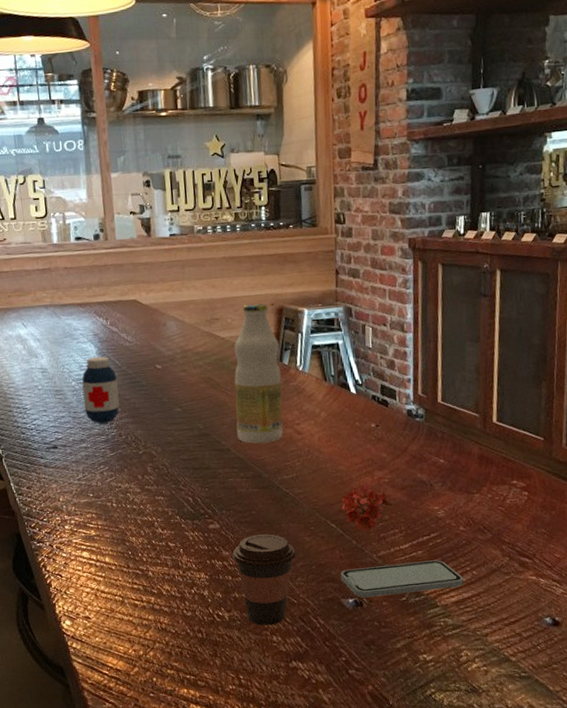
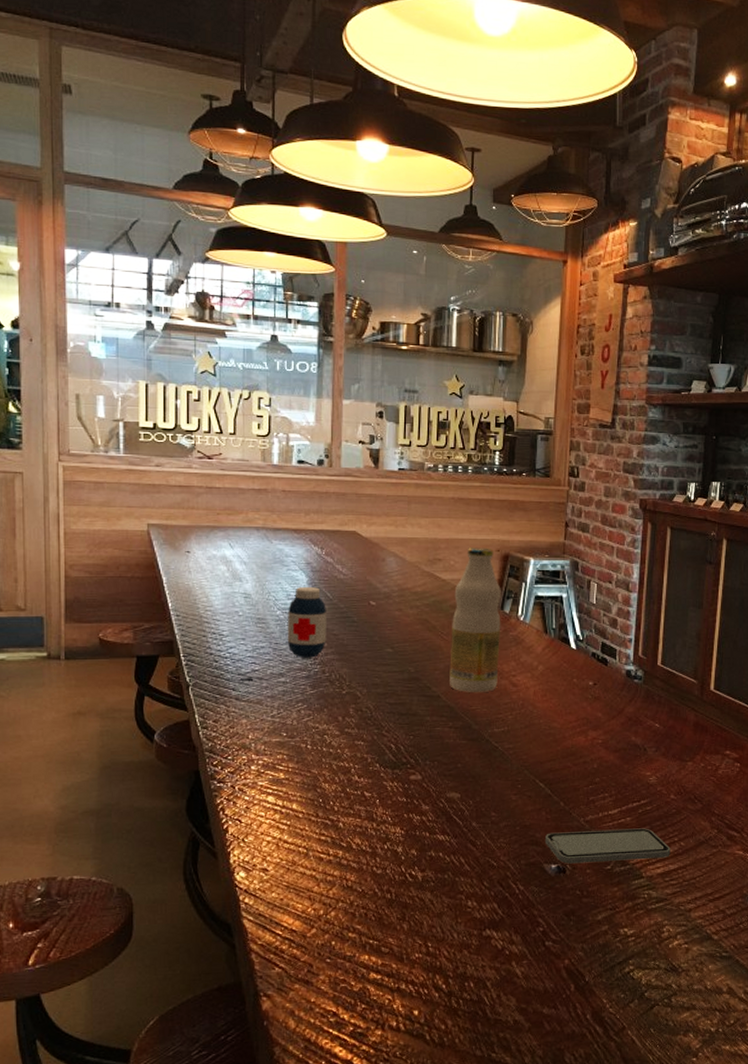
coffee cup: present [232,534,297,626] -> none [433,789,501,889]
flower: present [341,483,392,533] -> none [551,742,604,795]

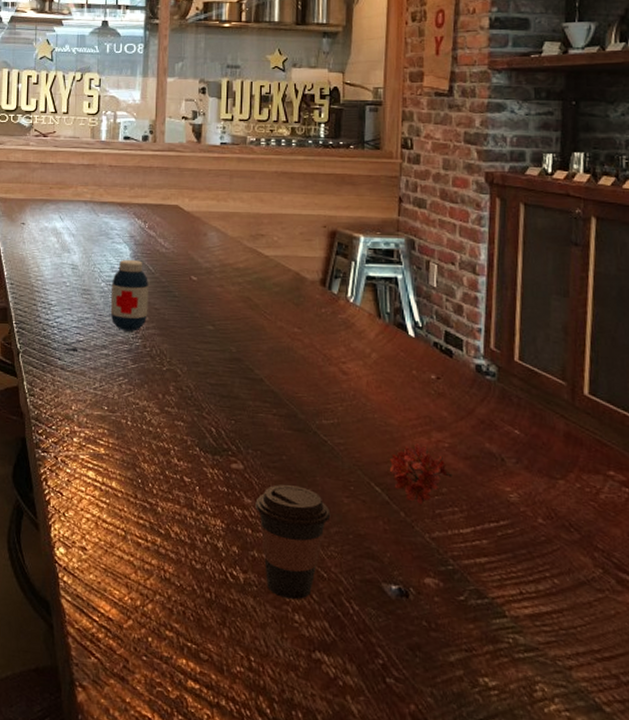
coffee cup: none [433,789,501,889] -> present [255,484,331,600]
bottle: present [450,548,501,693] -> none [273,223,329,380]
smartphone: present [544,828,670,864] -> none [382,546,541,596]
flower: none [551,742,604,795] -> present [389,443,452,506]

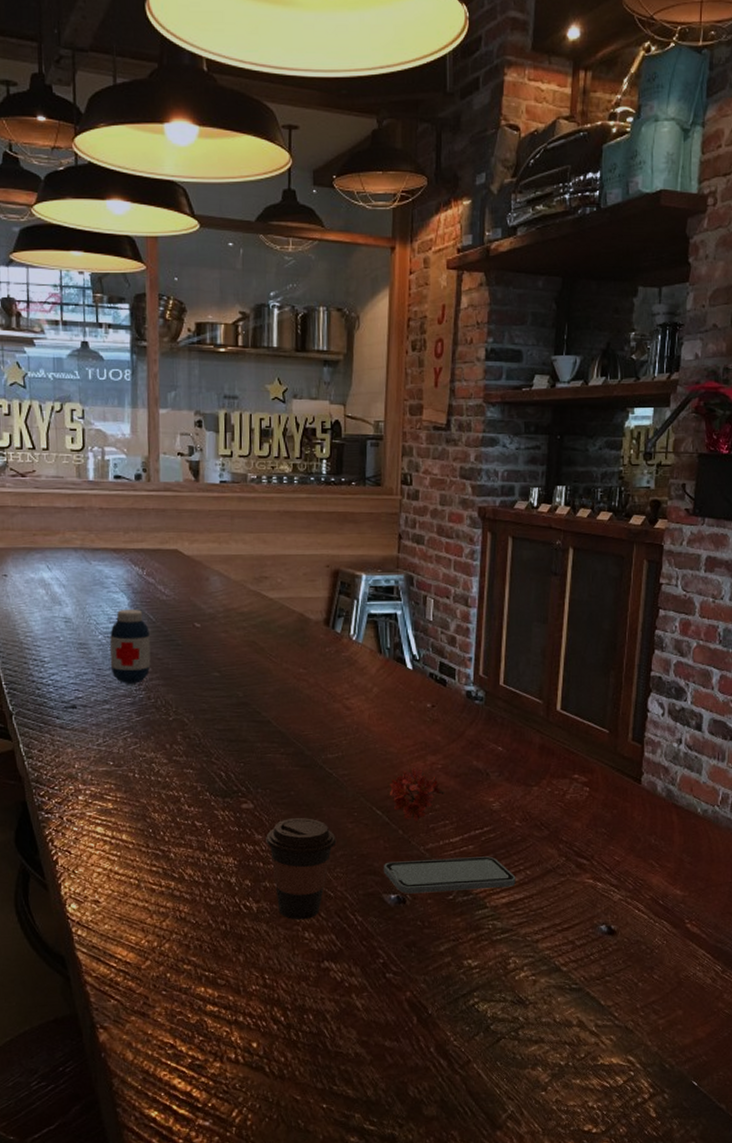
smartphone: none [382,546,541,596] -> present [383,856,516,894]

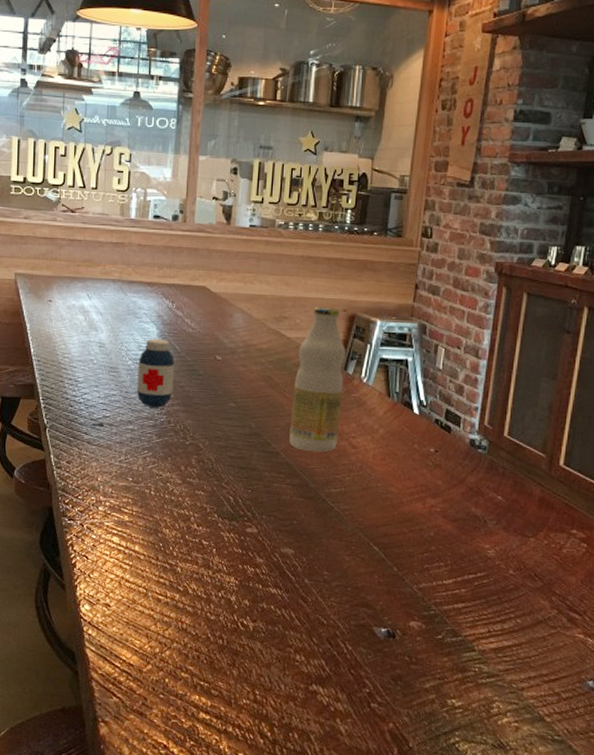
coffee cup: present [266,818,337,920] -> none [266,546,333,643]
bottle: none [279,563,333,718] -> present [289,307,346,453]
smartphone: present [383,856,516,894] -> none [375,596,506,633]
flower: present [389,767,444,823] -> none [387,508,441,562]

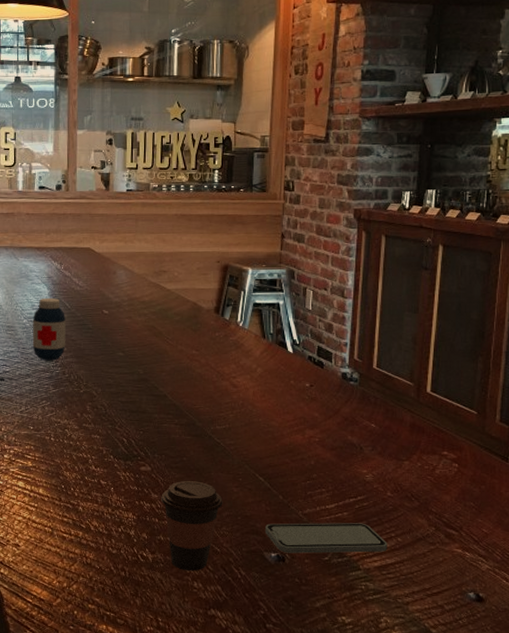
coffee cup: none [266,546,333,643] -> present [161,481,223,571]
bottle: present [289,307,346,453] -> none [175,259,222,393]
smartphone: none [375,596,506,633] -> present [264,523,387,554]

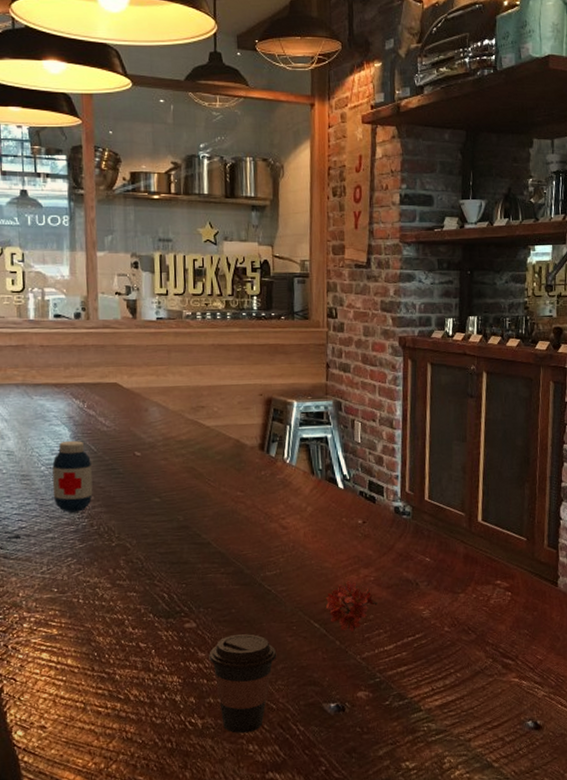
smartphone: present [264,523,387,554] -> none [322,661,448,702]
flower: none [270,440,321,489] -> present [325,581,378,633]

